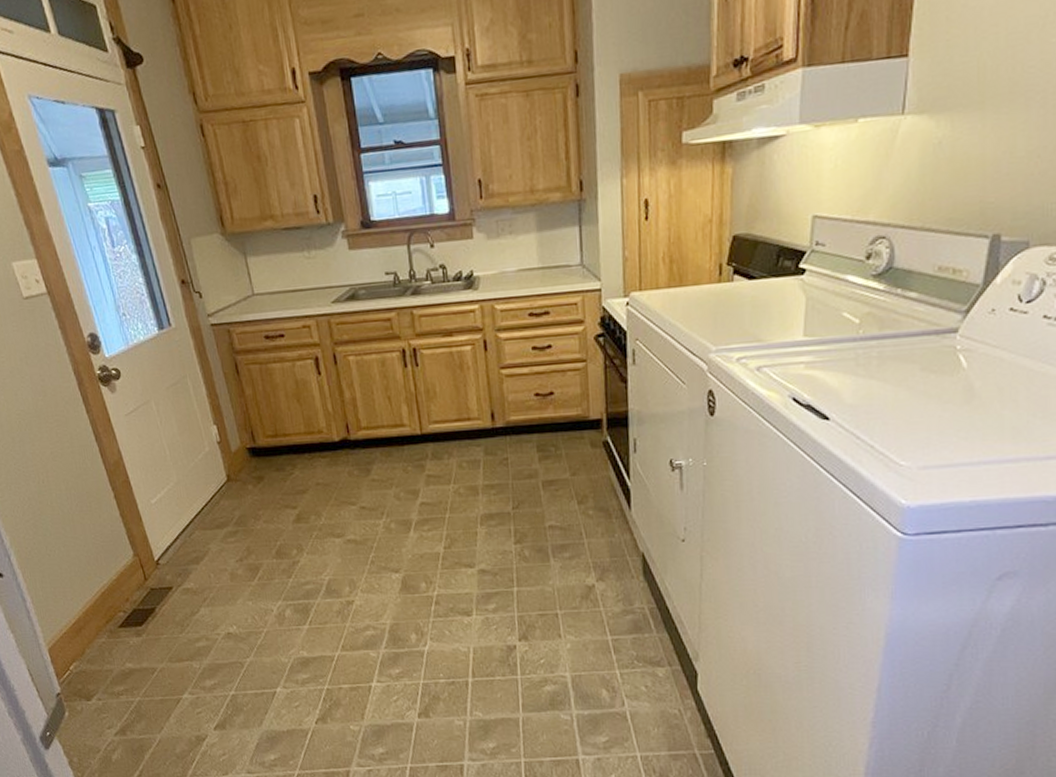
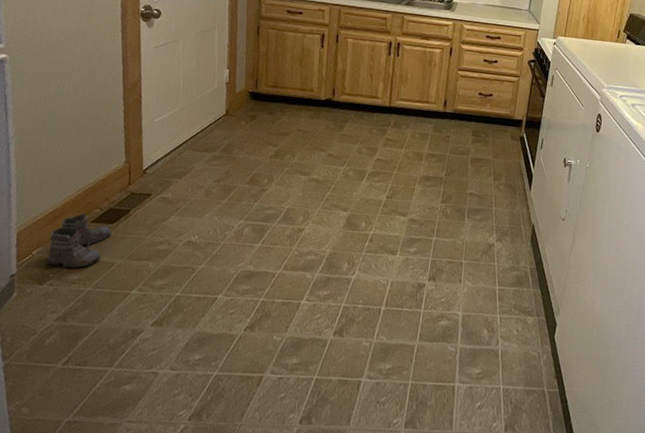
boots: none [82,618,144,689] -> present [47,213,112,275]

